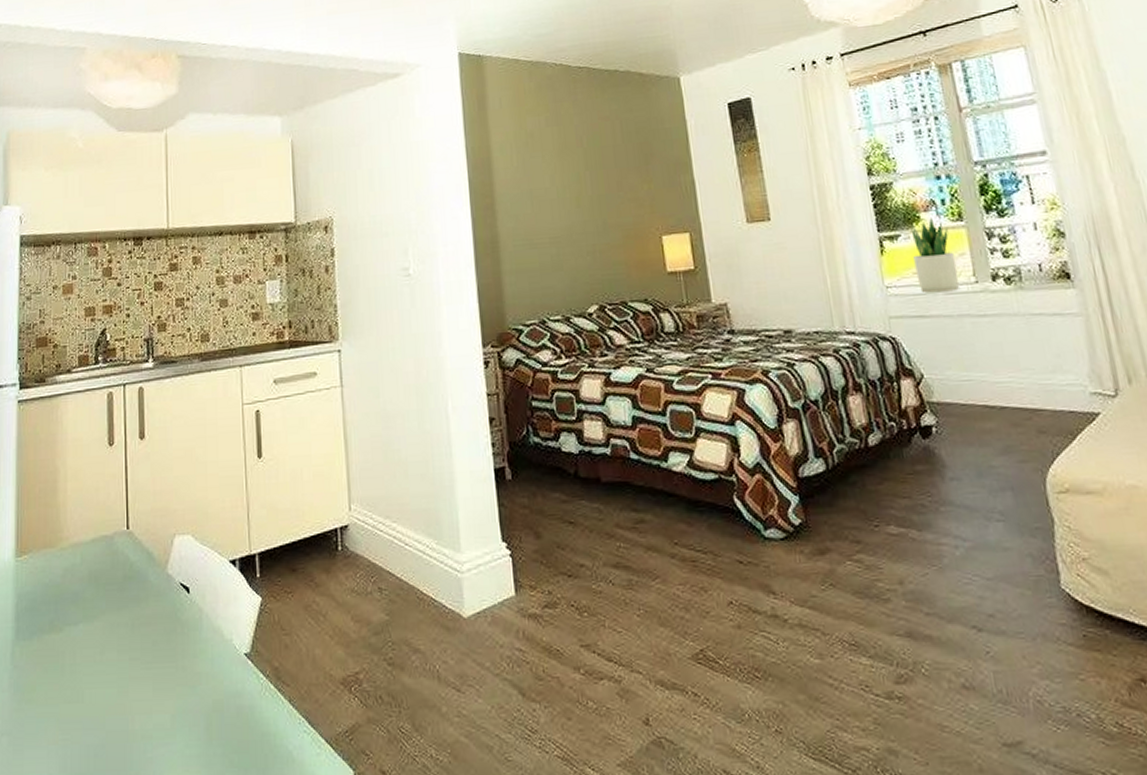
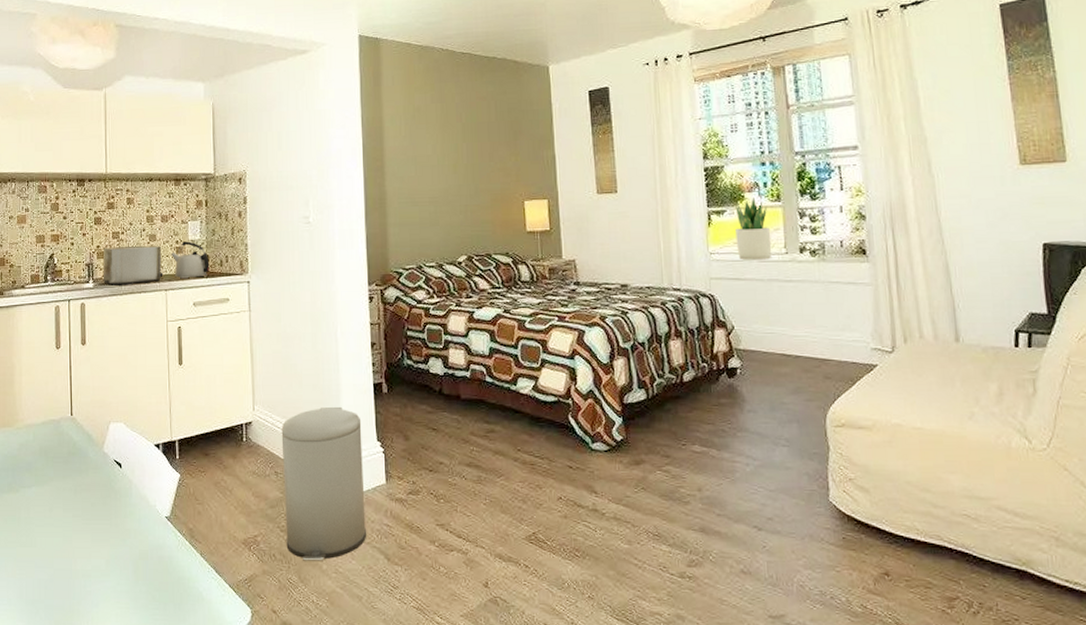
toaster: none [164,311,237,364] -> present [102,245,163,285]
kettle: none [245,305,293,351] -> present [170,241,210,279]
pedal bin: none [384,499,494,704] -> present [281,406,366,563]

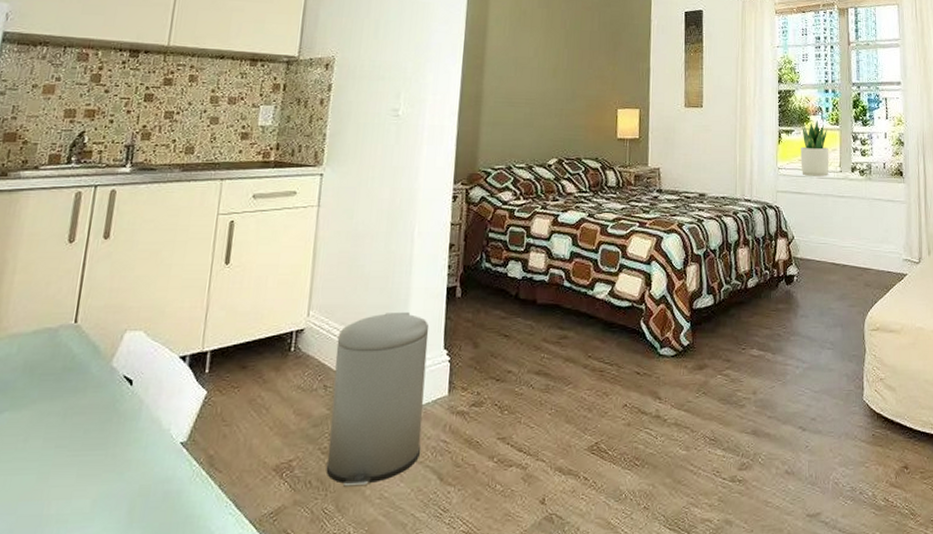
toaster: present [102,245,163,285] -> none [143,127,224,172]
kettle: present [170,241,210,279] -> none [233,127,279,168]

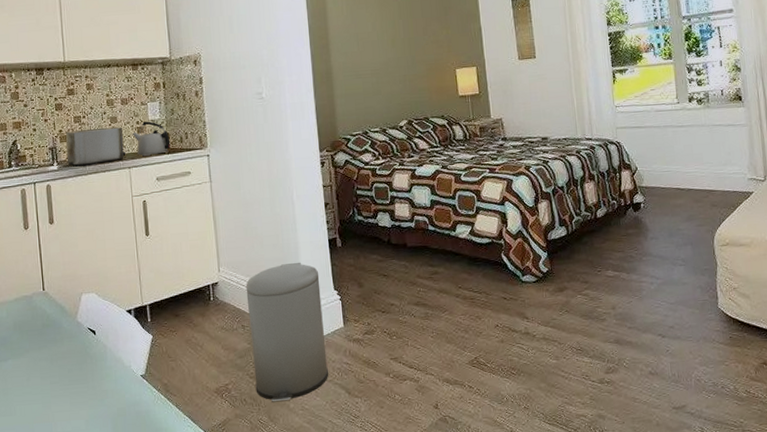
toaster: none [143,127,224,172] -> present [66,126,126,167]
kettle: none [233,127,279,168] -> present [132,121,171,157]
planter: present [801,120,829,177] -> none [635,57,666,111]

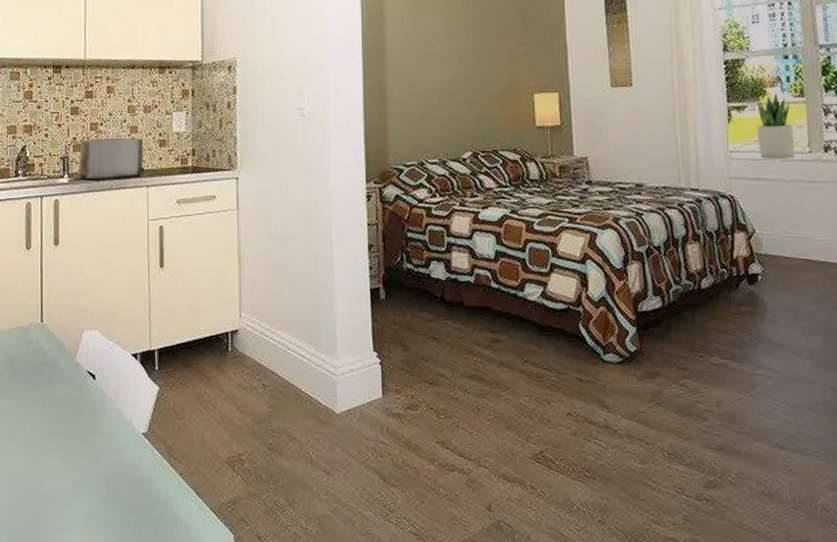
kettle: present [132,121,171,157] -> none [153,134,195,174]
pedal bin: present [245,262,328,403] -> none [270,313,360,484]
planter: none [635,57,666,111] -> present [757,93,795,159]

